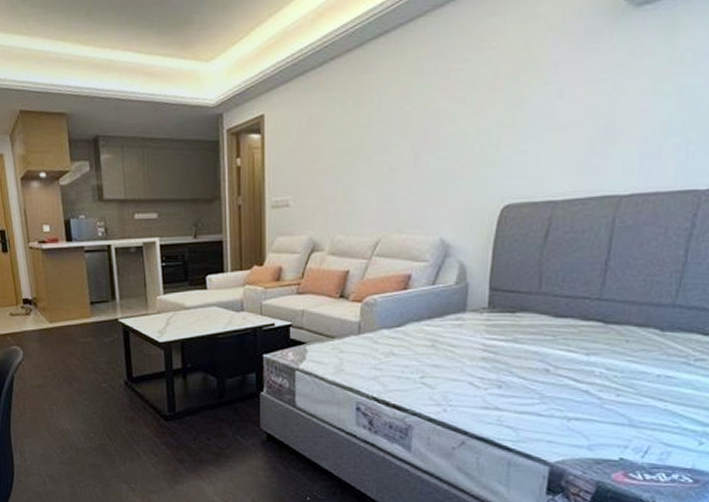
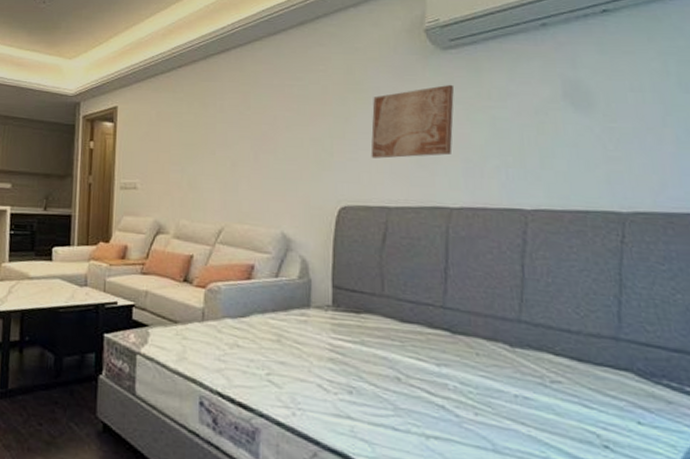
wall art: none [541,50,642,148] -> present [370,84,454,159]

